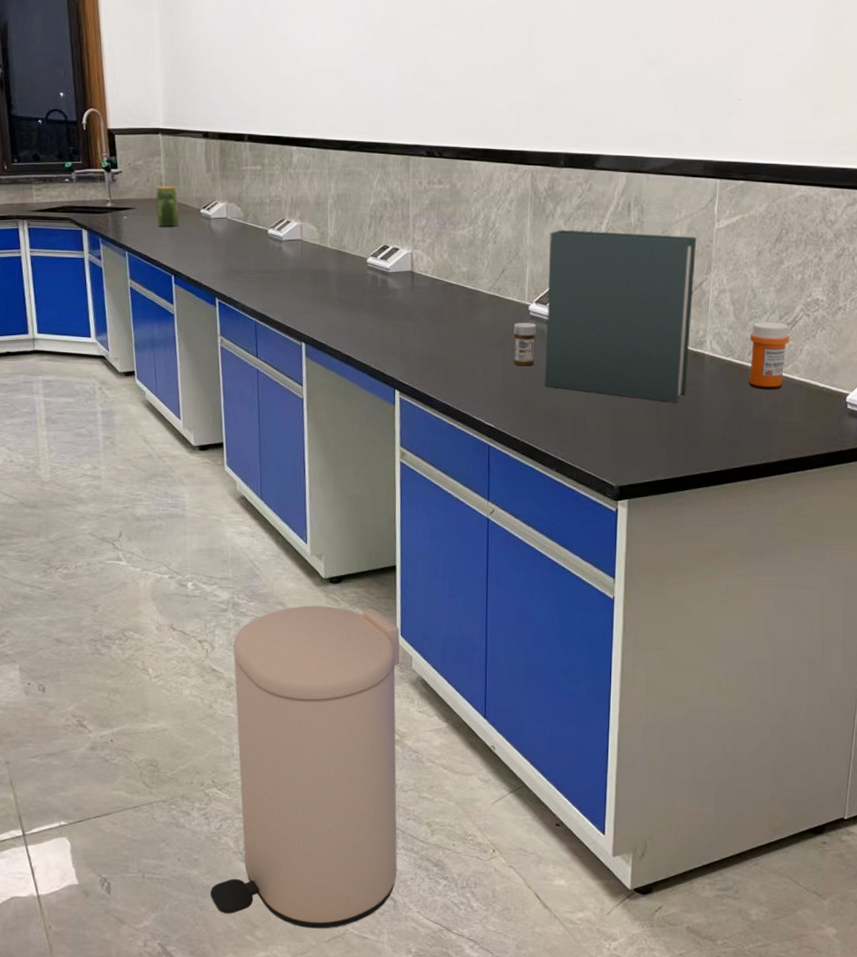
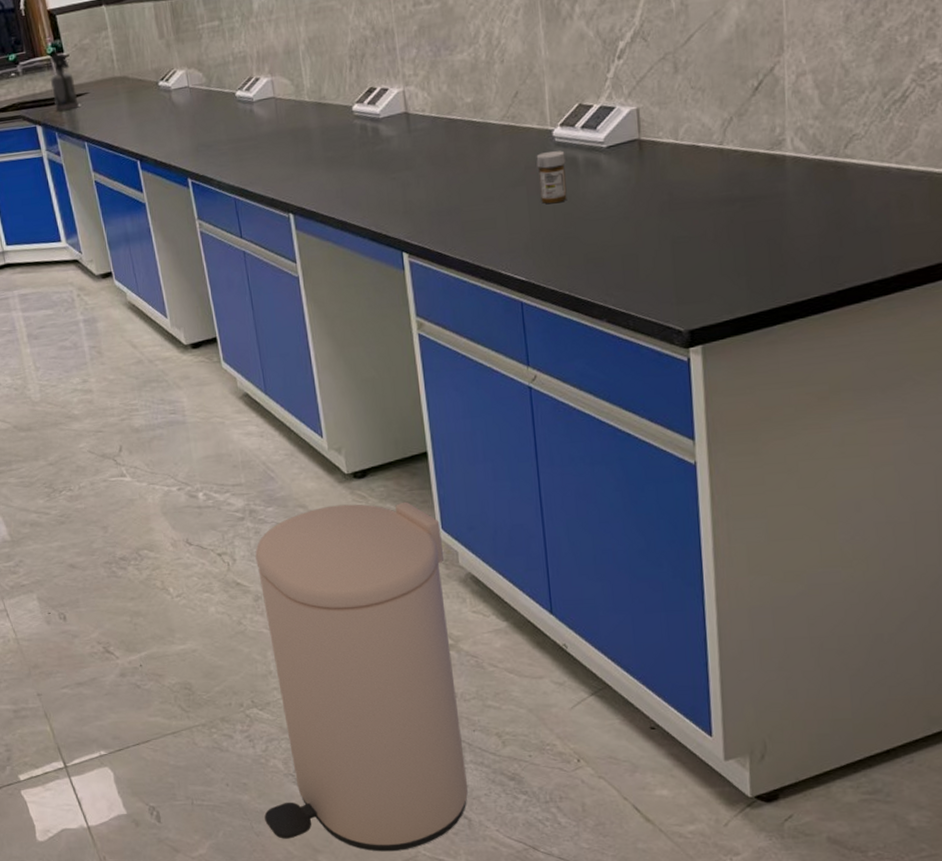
spray bottle: none [101,168,125,221] -> present [50,52,79,112]
jar: present [155,185,179,228] -> none [107,60,137,109]
binder: present [544,229,697,403] -> none [569,12,765,224]
medicine bottle: present [749,322,790,391] -> none [843,101,900,190]

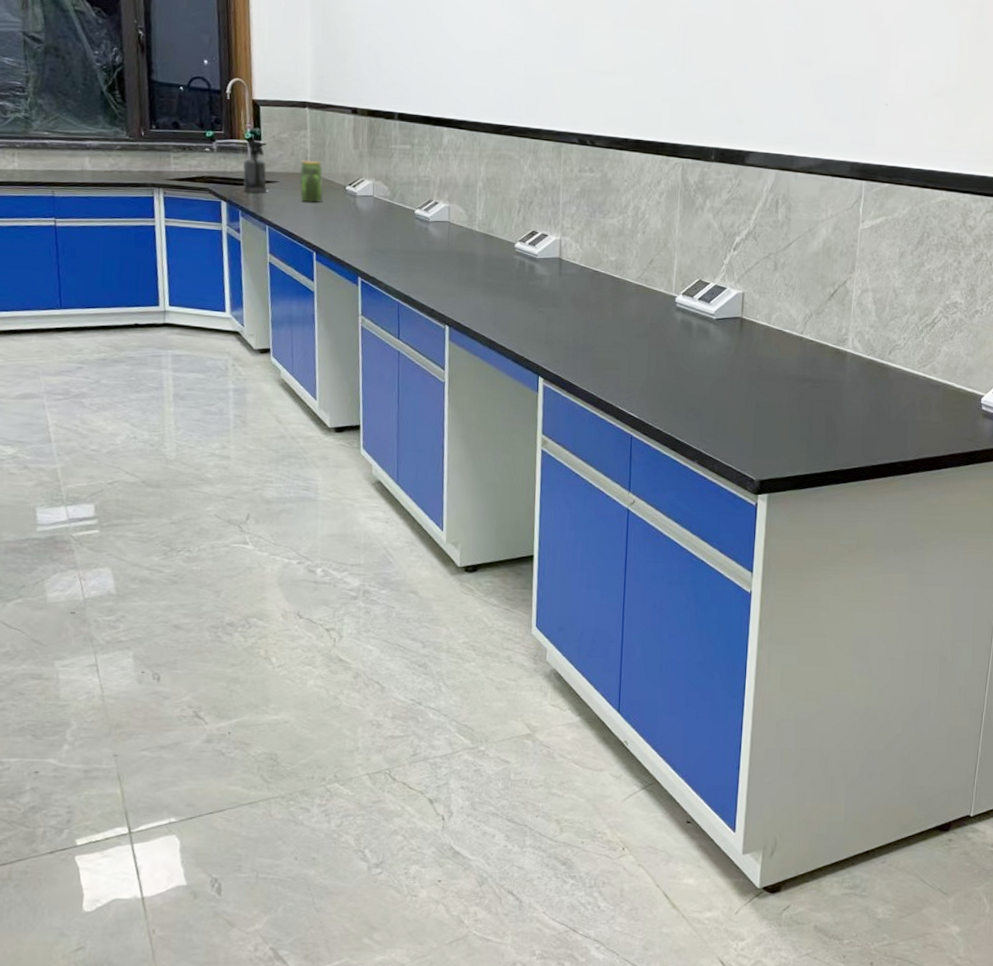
jar: none [107,60,137,109] -> present [299,160,324,203]
pedal bin: present [255,501,468,852] -> none [327,594,535,931]
medicine: present [536,151,567,204] -> none [659,314,683,358]

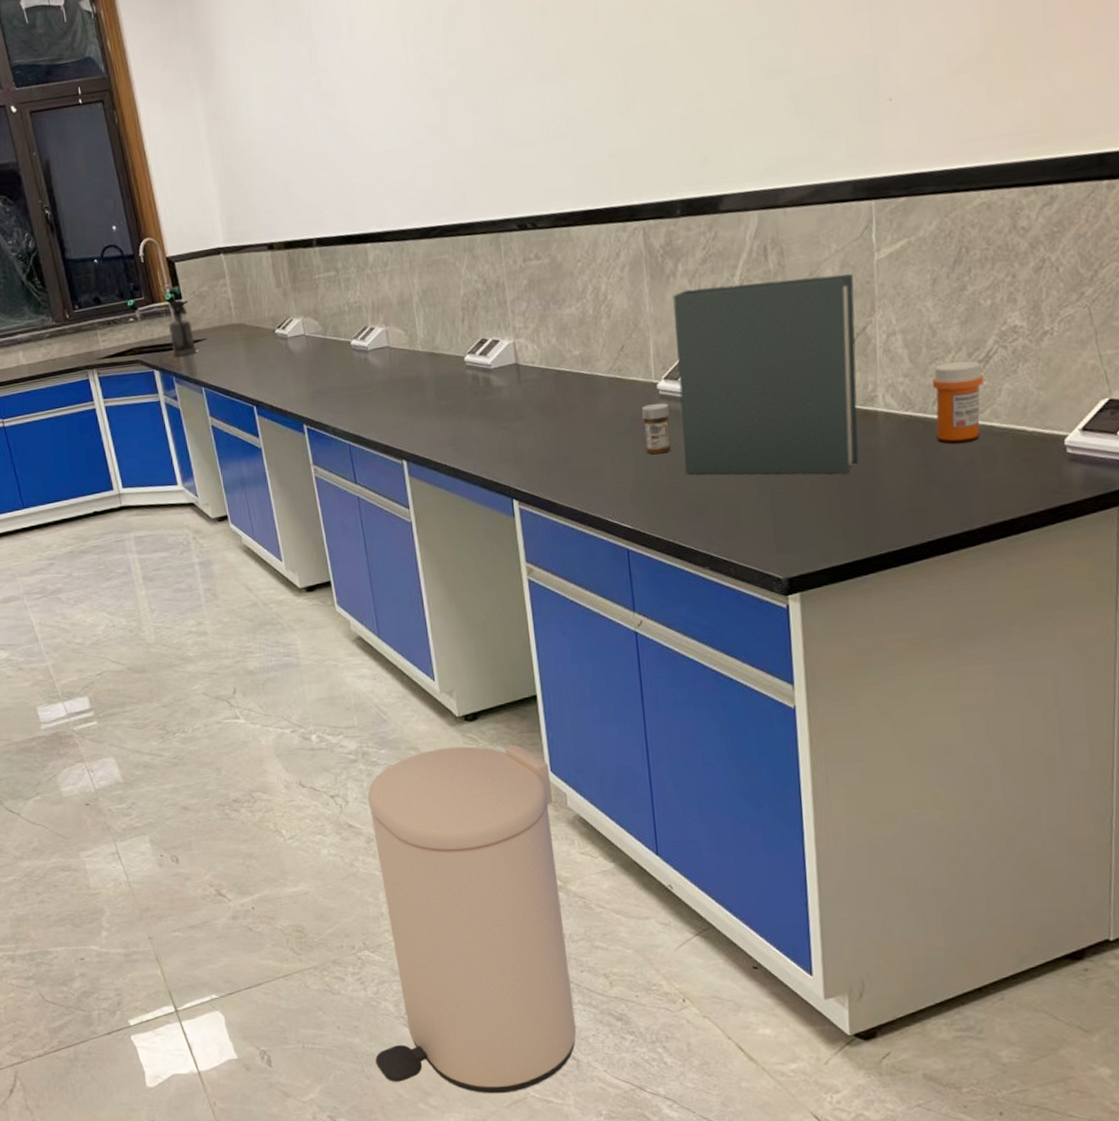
jar: present [299,160,324,203] -> none [225,308,254,355]
pedal bin: none [327,594,535,931] -> present [367,744,576,1094]
medicine: none [659,314,683,358] -> present [641,403,671,455]
binder: none [689,223,842,399] -> present [673,274,859,474]
medicine bottle: none [889,322,929,390] -> present [931,360,985,445]

